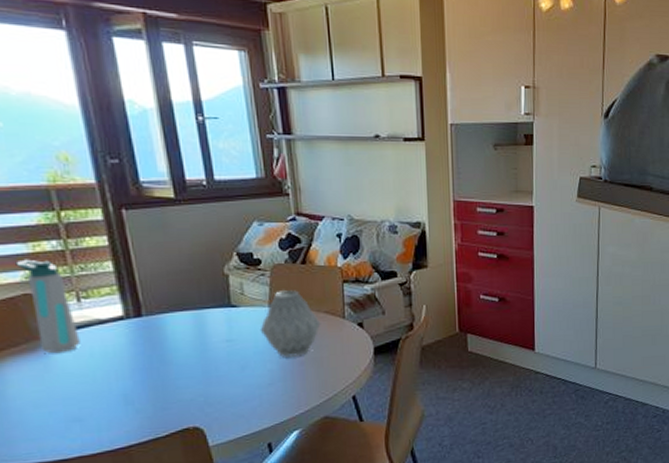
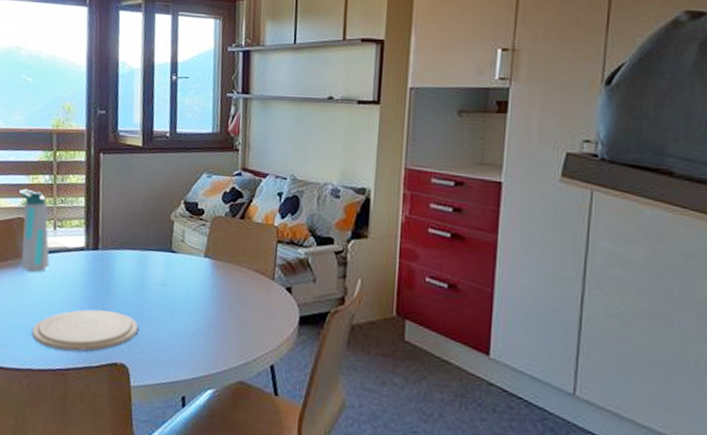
plate: none [74,377,208,430] -> present [32,309,139,352]
vase: present [260,290,321,357] -> none [192,243,250,312]

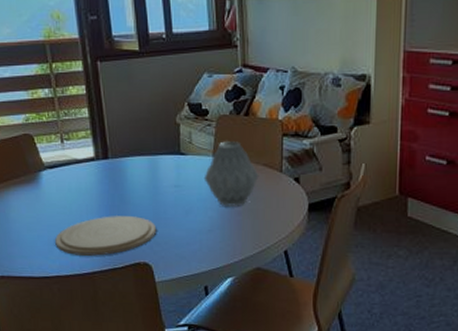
water bottle: present [18,188,50,273] -> none [19,104,62,187]
vase: none [192,243,250,312] -> present [203,141,259,206]

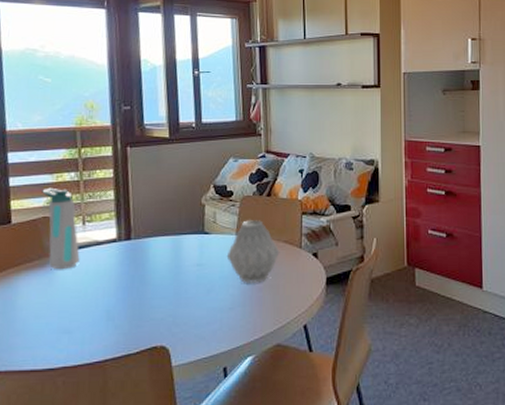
water bottle: none [19,104,62,187] -> present [42,187,80,270]
plate: present [55,216,157,256] -> none [65,297,177,342]

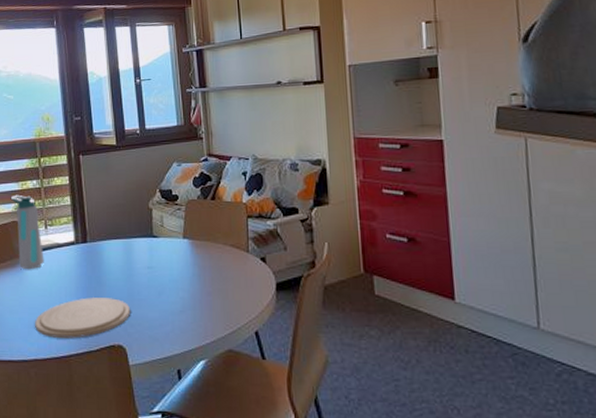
plate: none [65,297,177,342] -> present [35,297,131,338]
vase: present [226,220,280,283] -> none [175,224,227,287]

